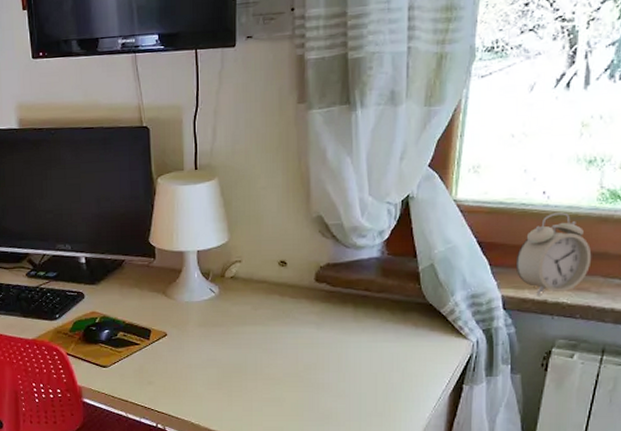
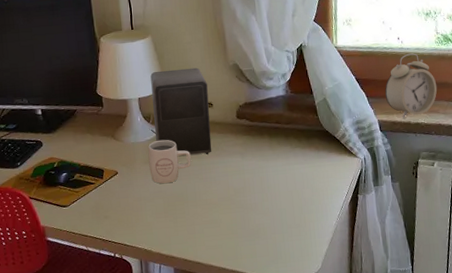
mug: none [204,300,254,352] -> present [148,139,191,184]
speaker: none [213,218,283,321] -> present [150,67,212,156]

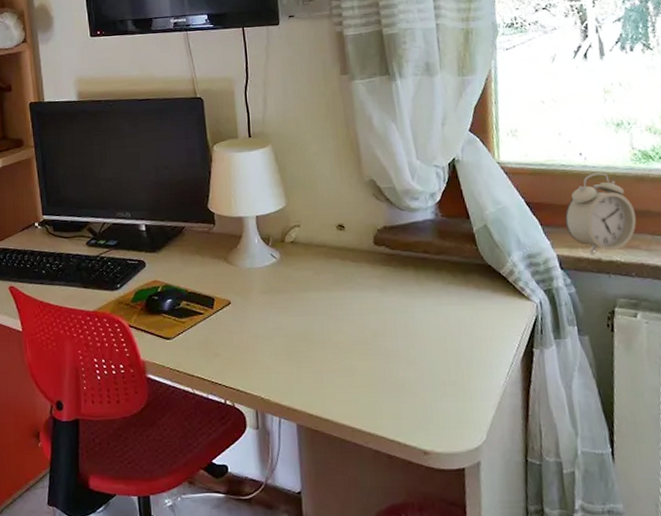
mug: present [148,139,191,184] -> none [266,266,318,320]
speaker: present [150,67,212,156] -> none [270,182,344,287]

